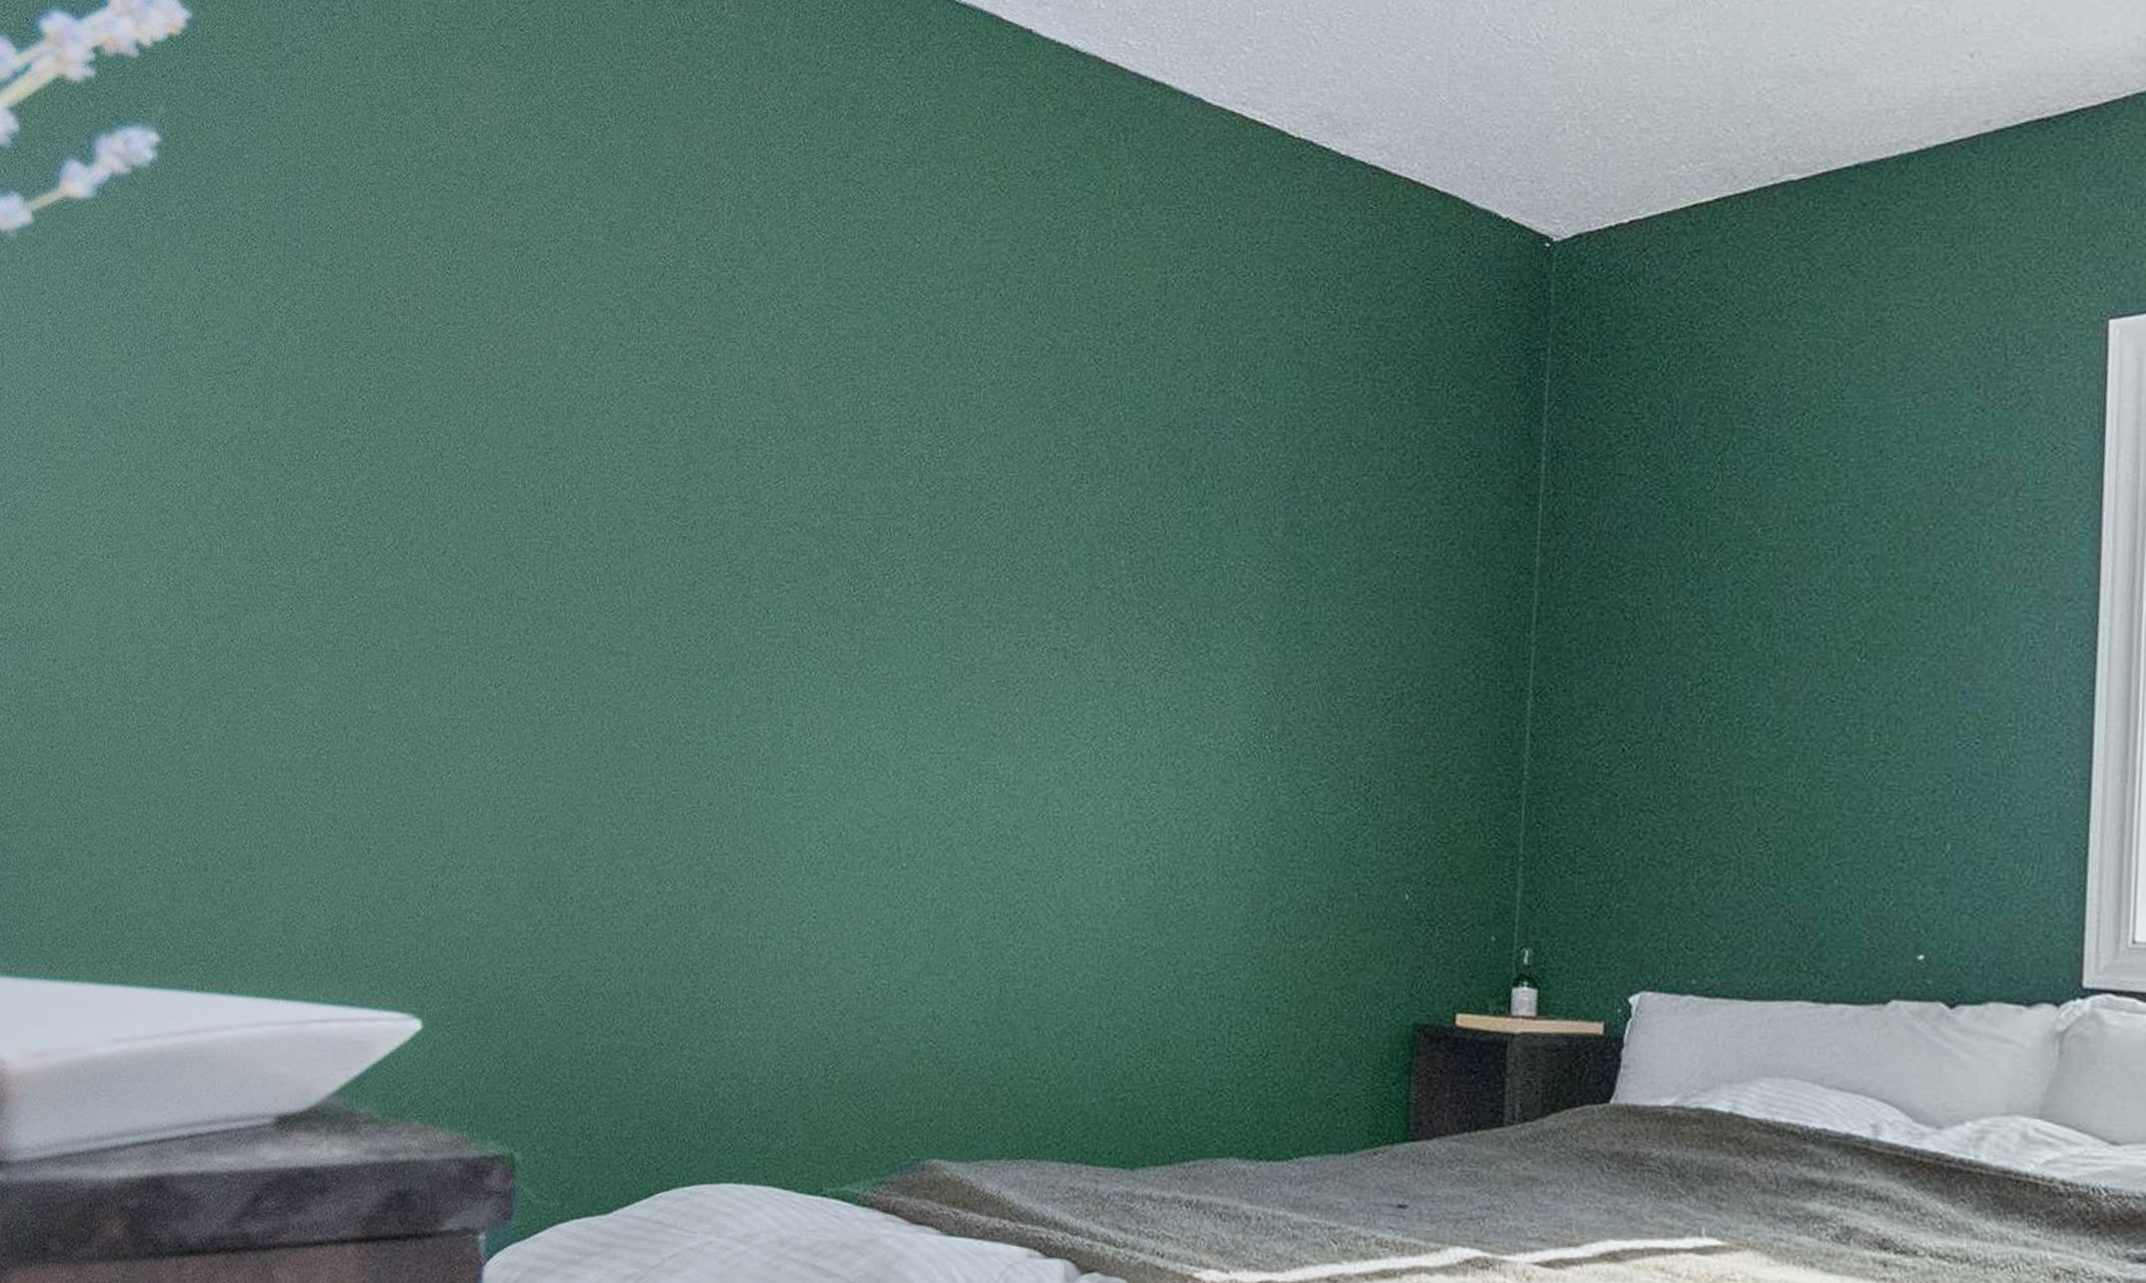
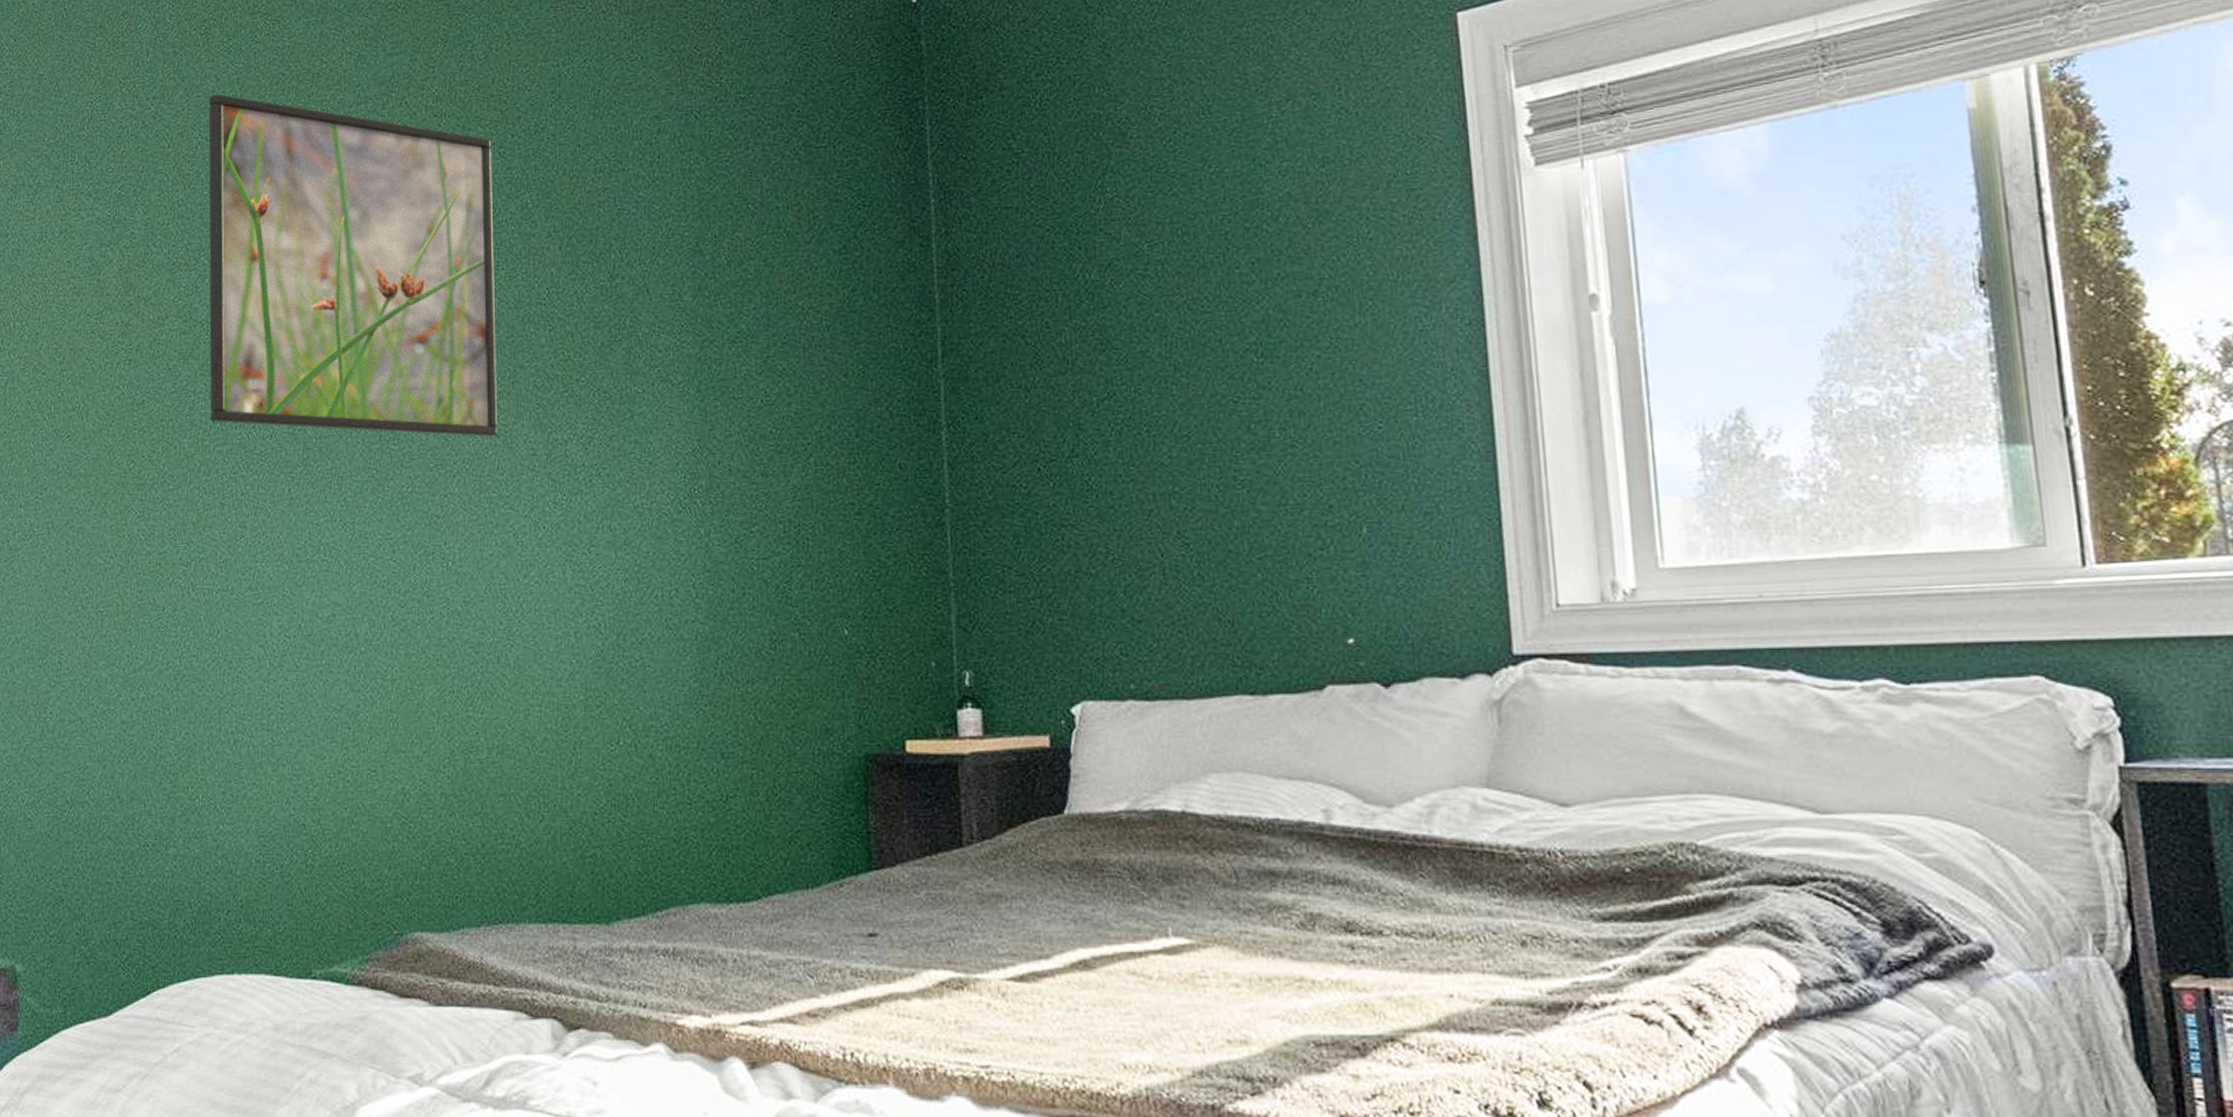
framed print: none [764,263,1087,657] -> present [208,94,498,437]

